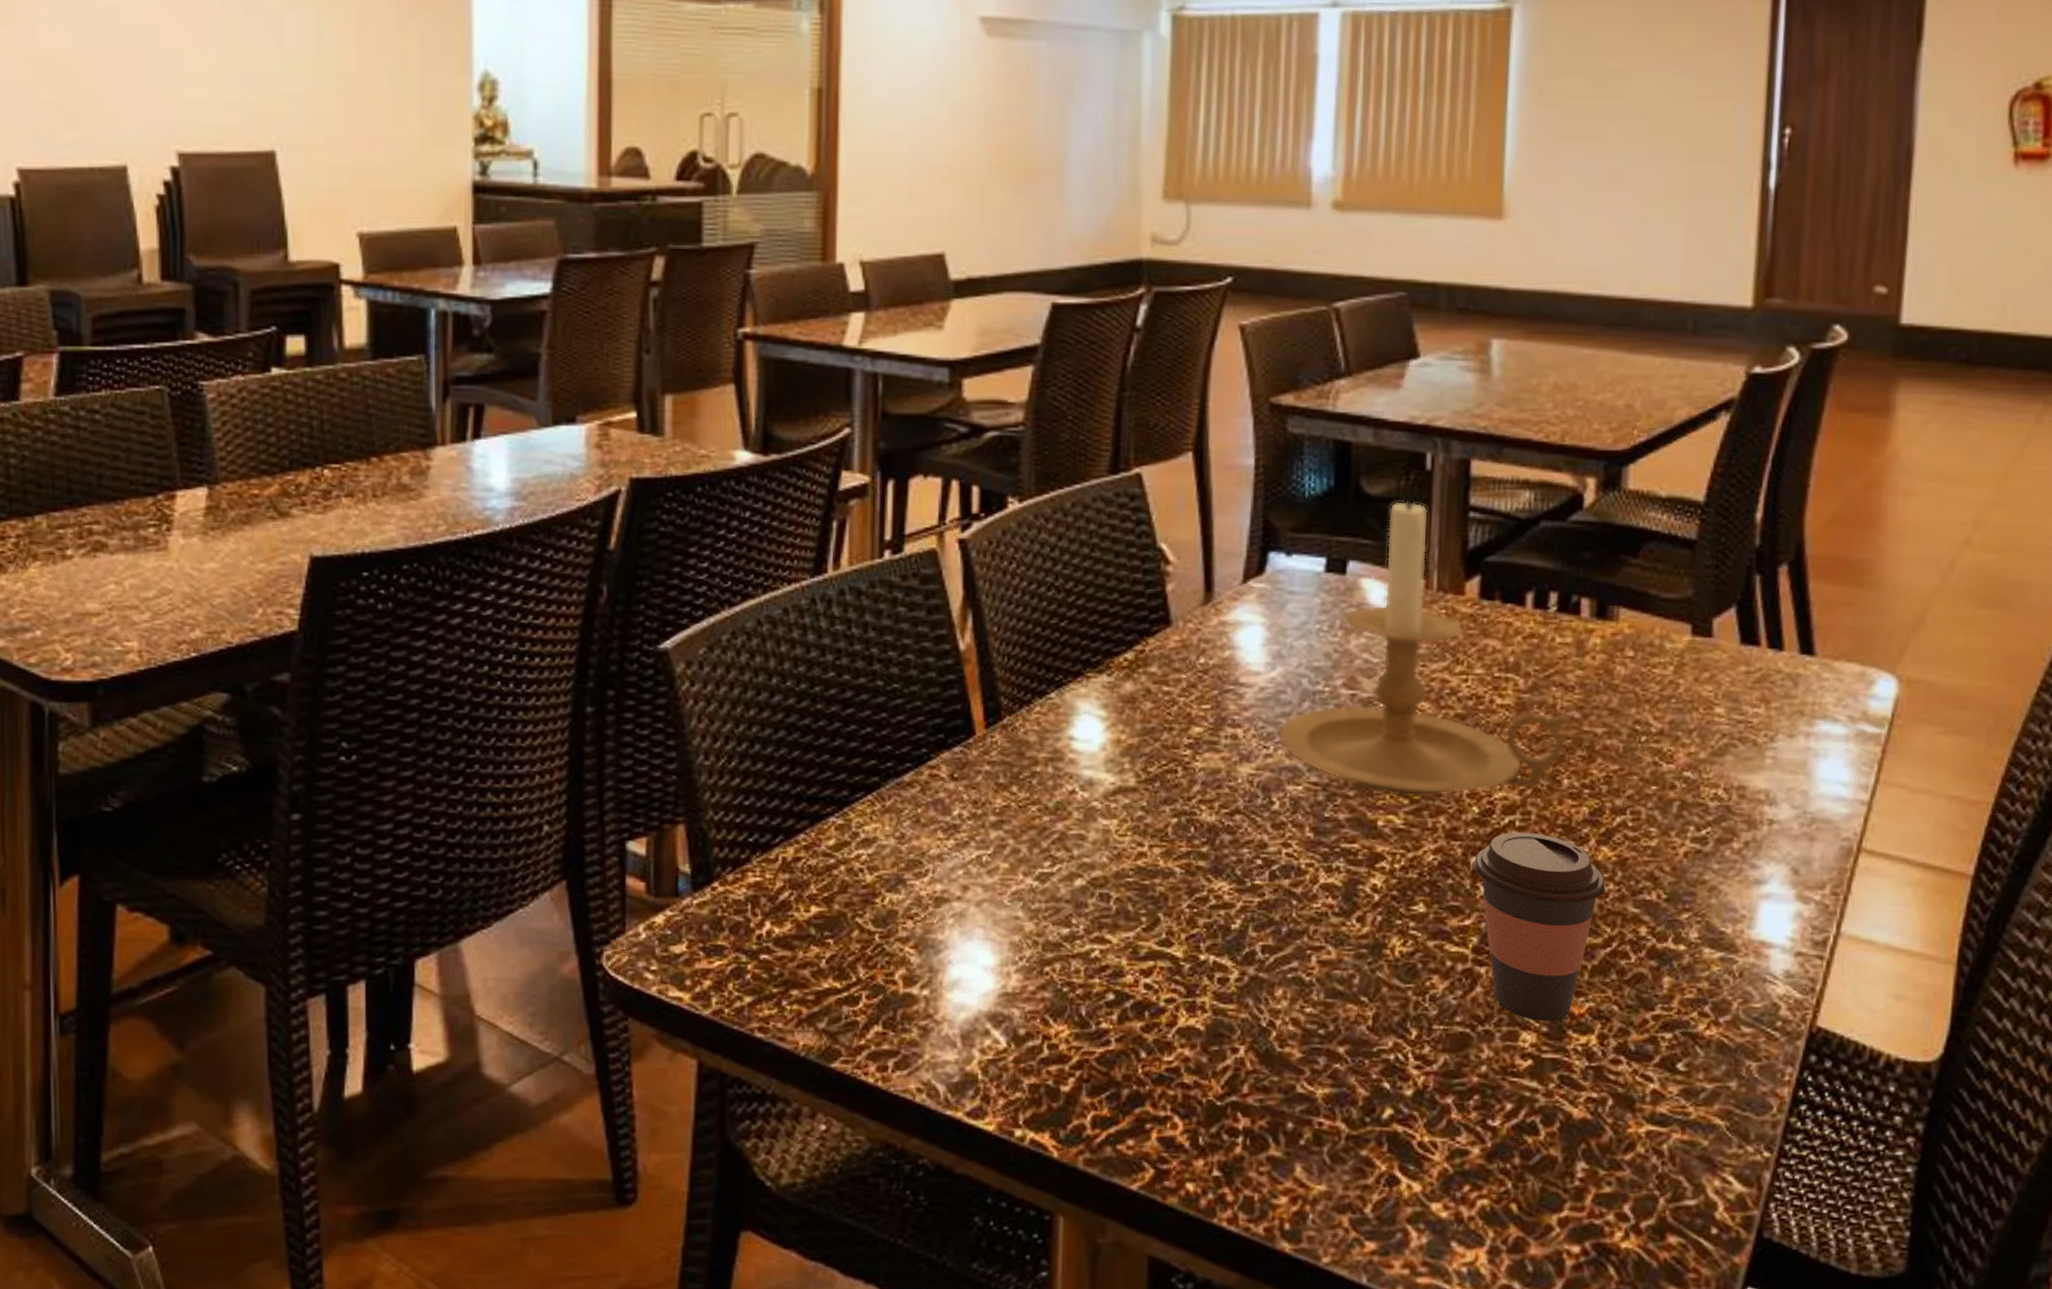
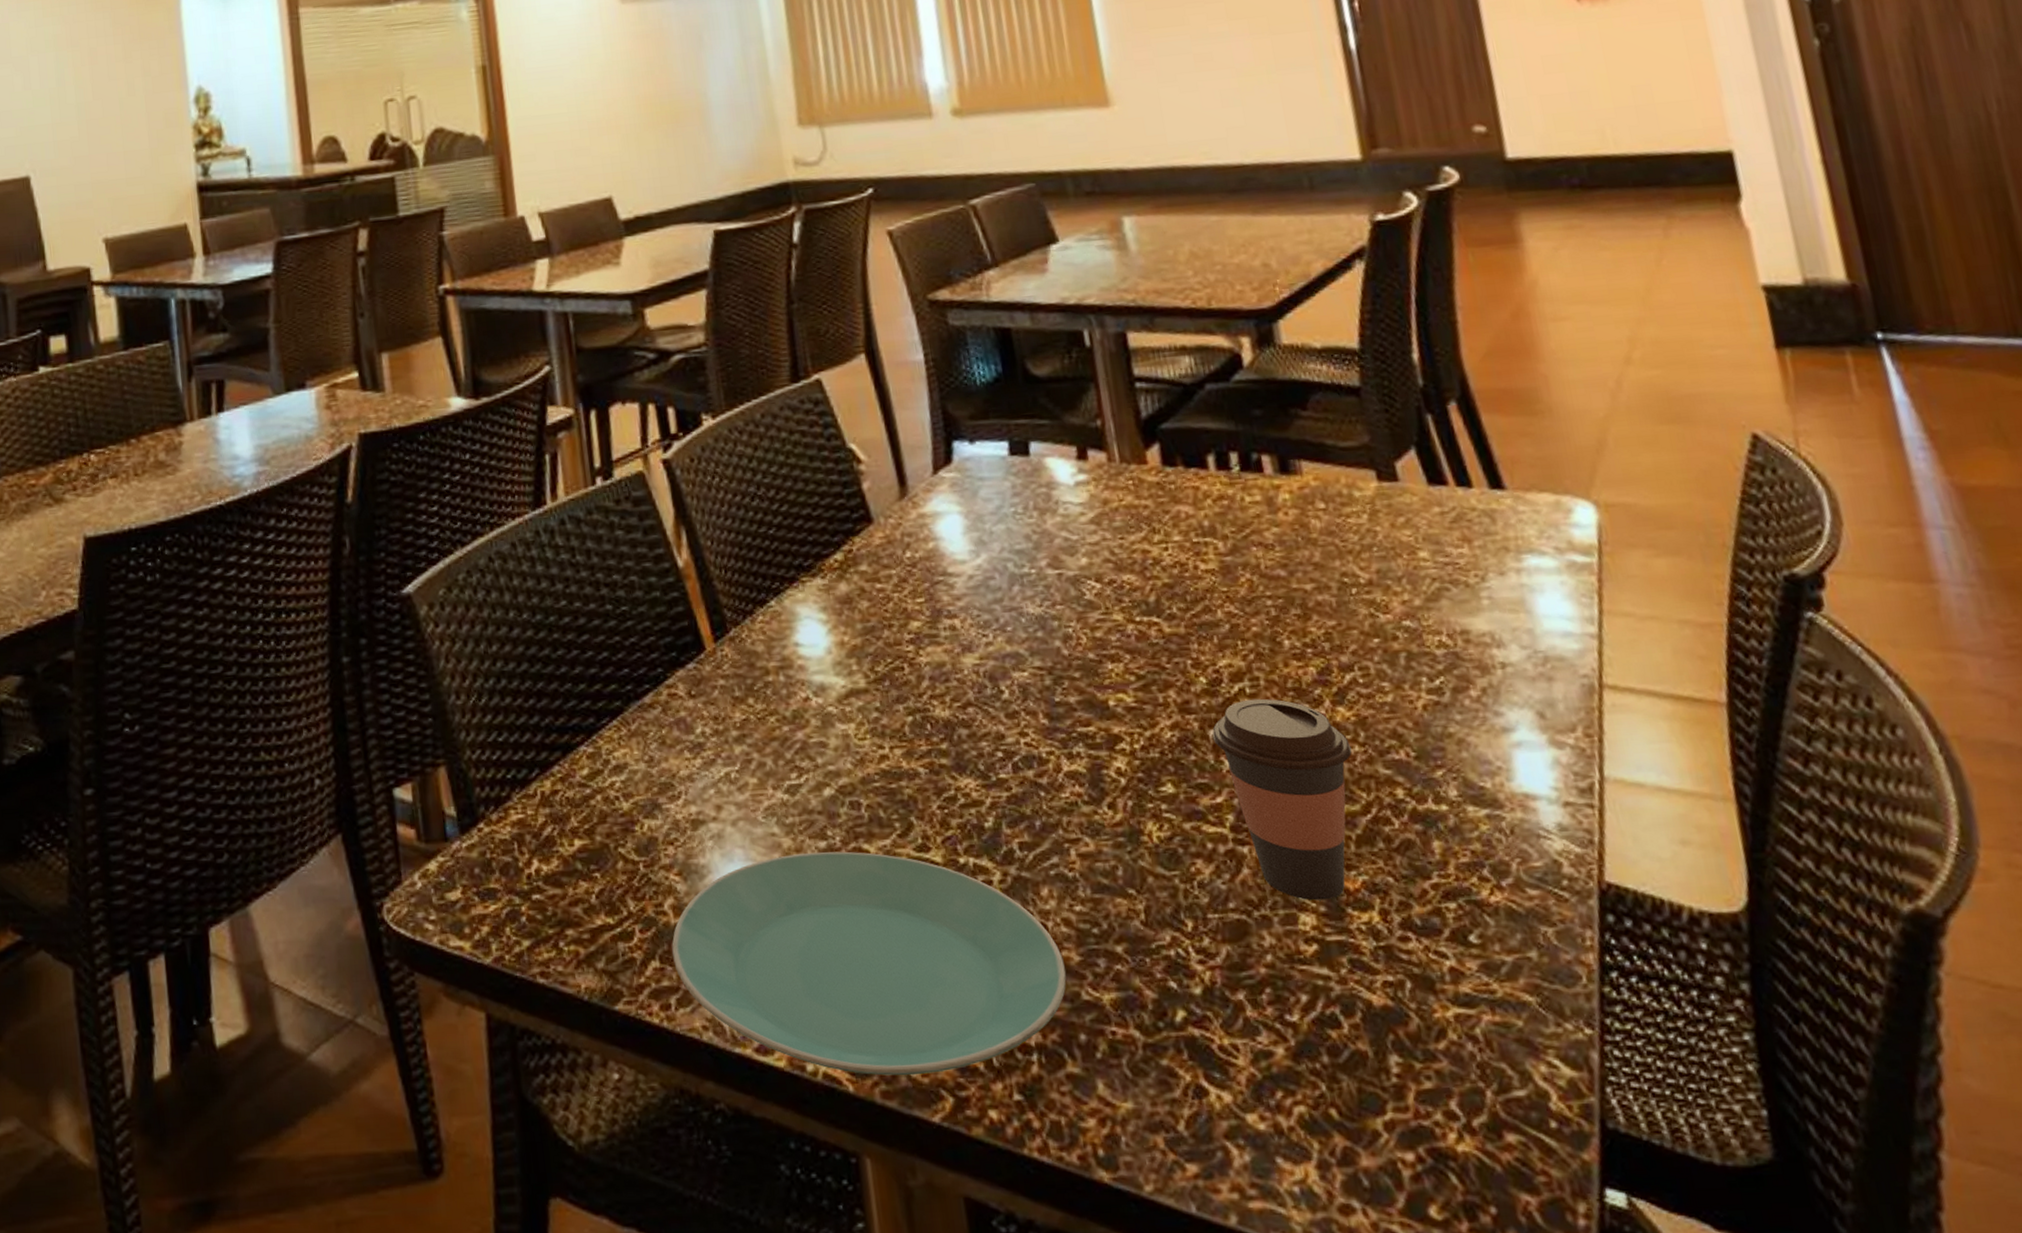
plate: none [897,937,1285,1147] -> present [672,851,1067,1076]
candle holder: present [1277,493,1571,799] -> none [993,371,1278,675]

